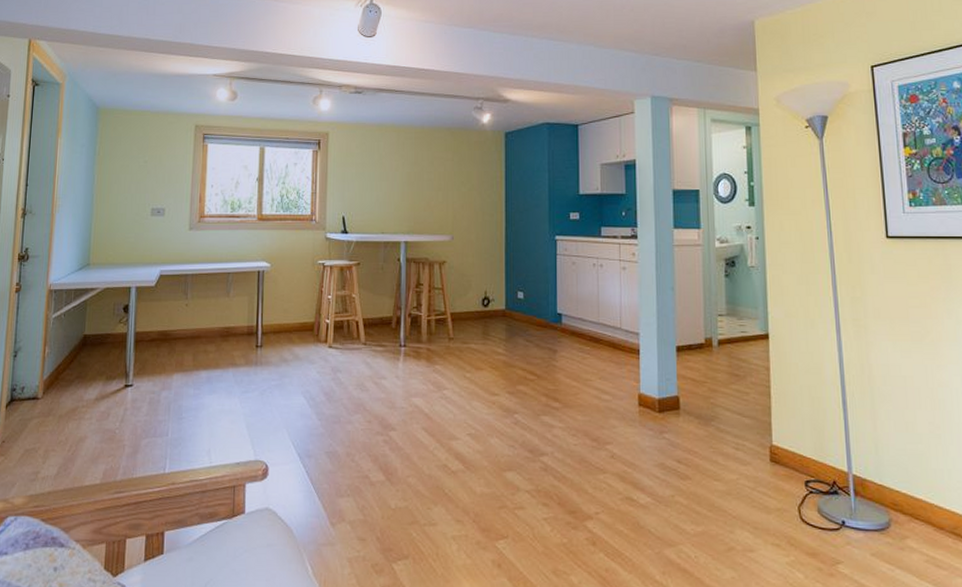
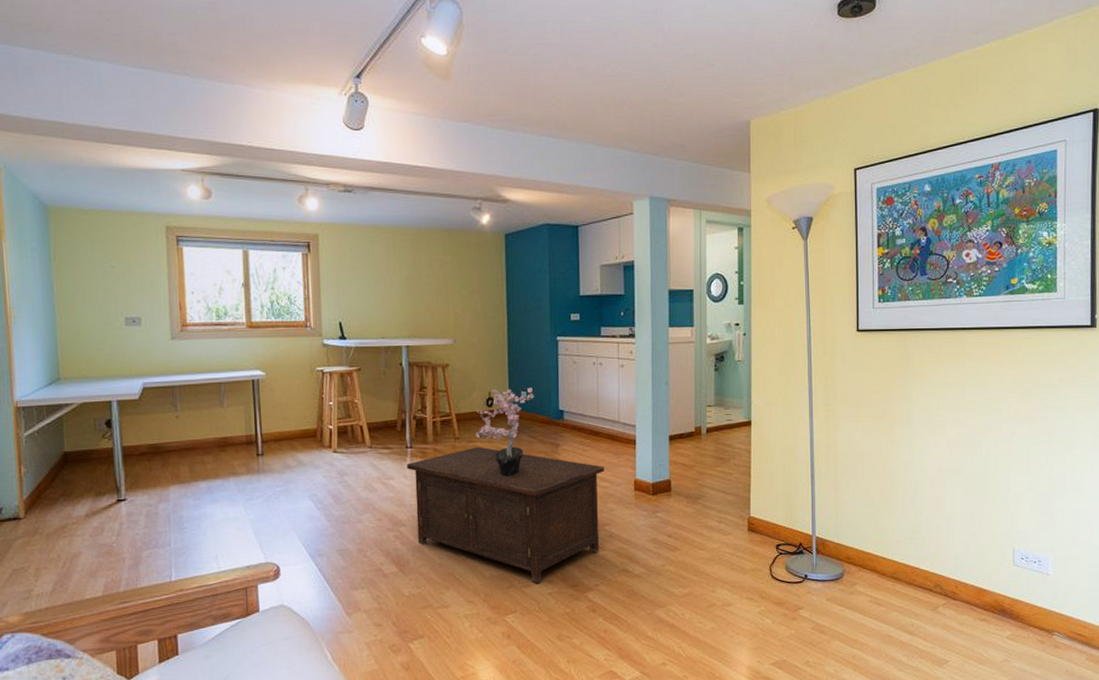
cabinet: none [400,348,605,506] -> present [407,446,604,584]
potted plant: none [470,288,532,383] -> present [476,387,535,477]

